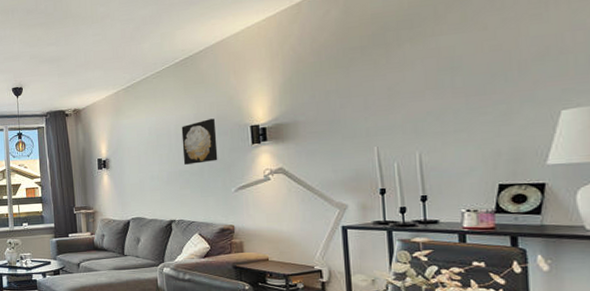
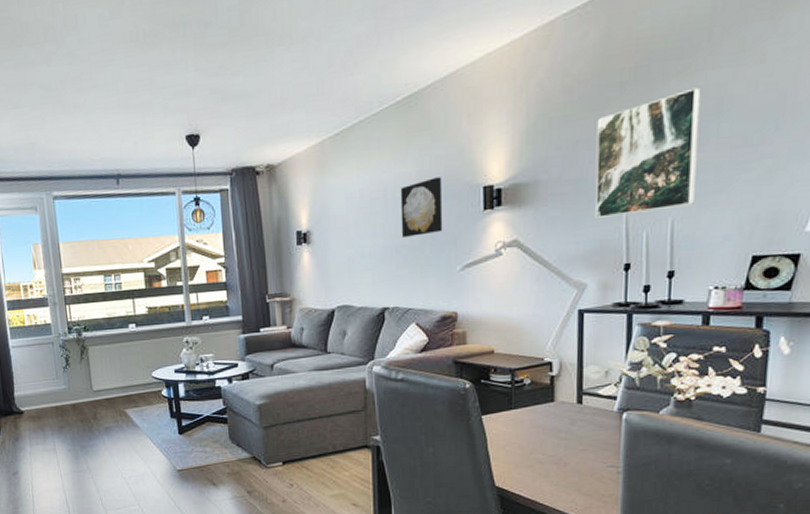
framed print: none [344,49,438,151] -> present [595,87,701,218]

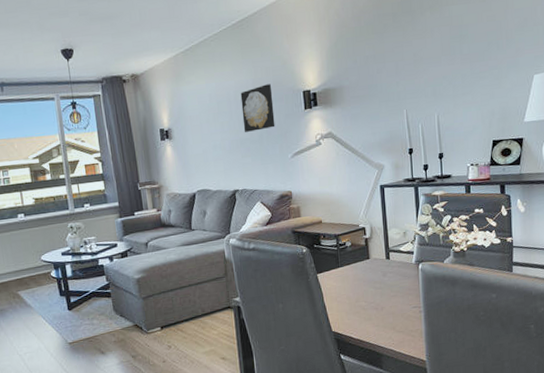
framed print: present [595,87,701,218] -> none [379,18,451,114]

